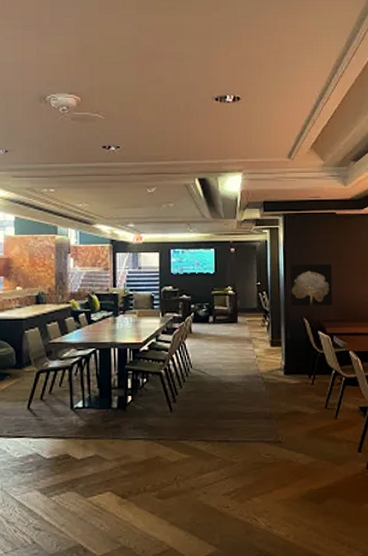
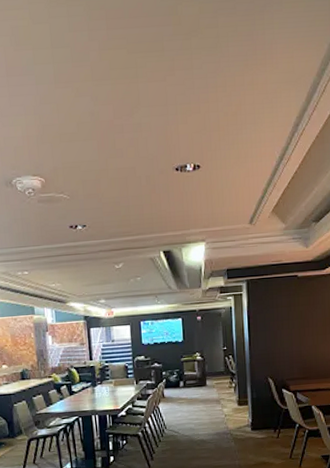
wall art: present [289,263,333,306] -> none [253,325,296,367]

